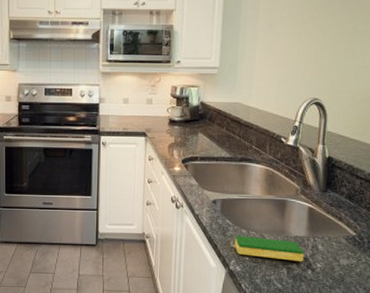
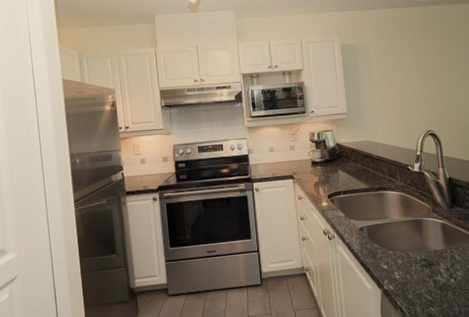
dish sponge: present [234,235,304,261] -> none [384,255,445,275]

